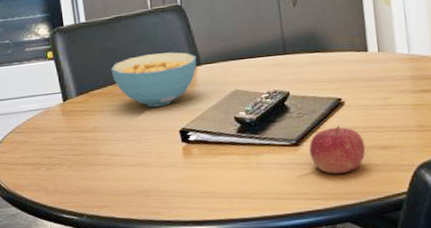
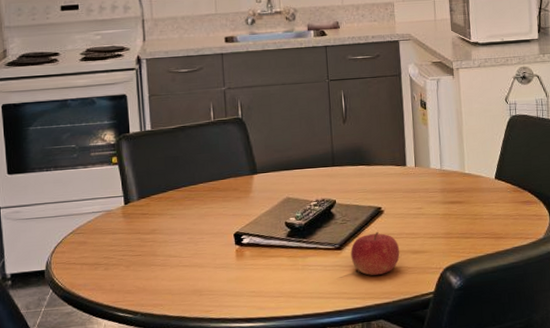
cereal bowl: present [111,52,197,108] -> none [172,161,254,212]

